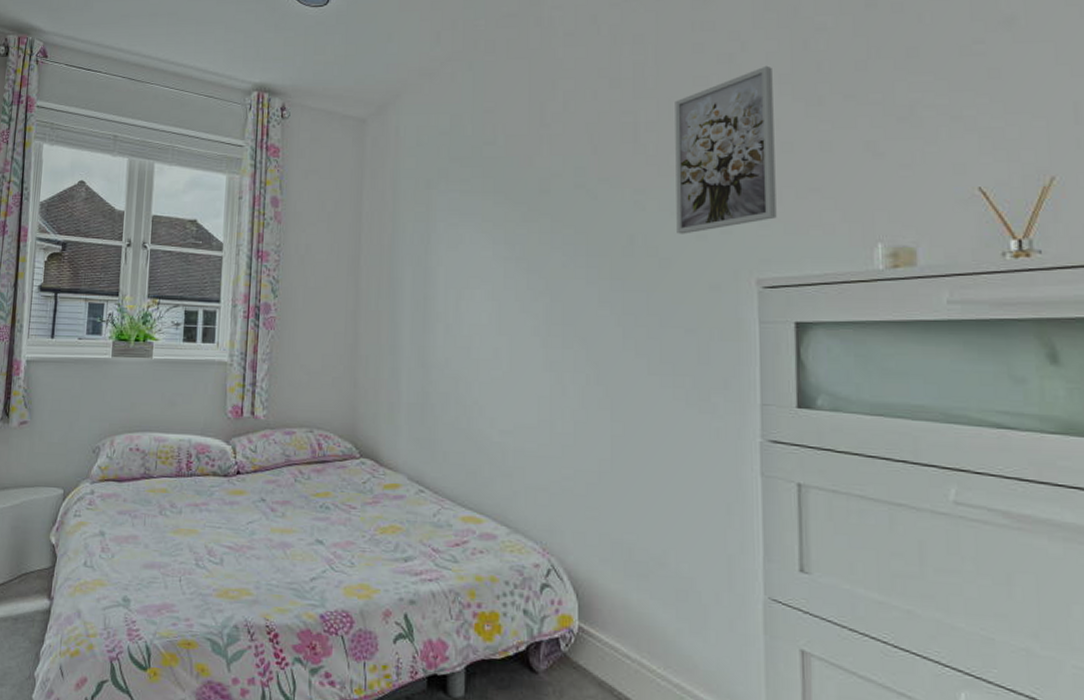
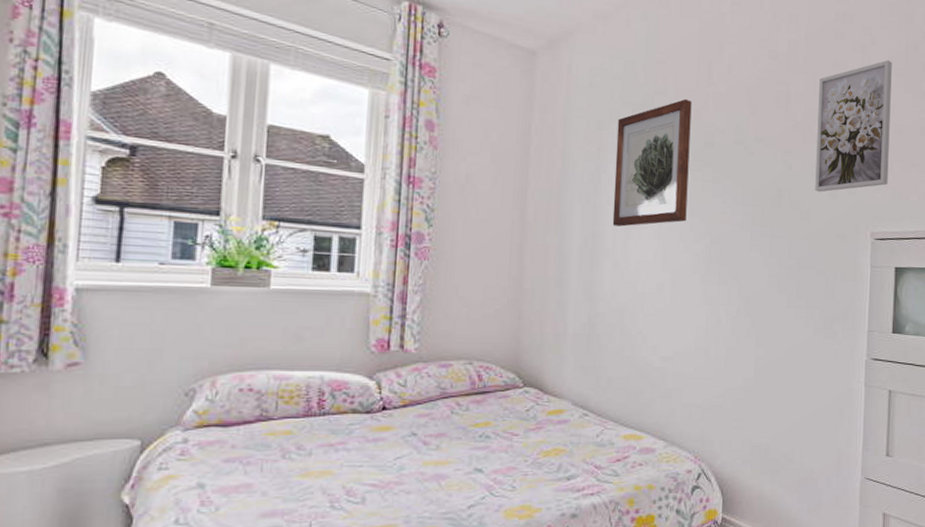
wall art: none [443,145,524,288] -> present [612,98,692,227]

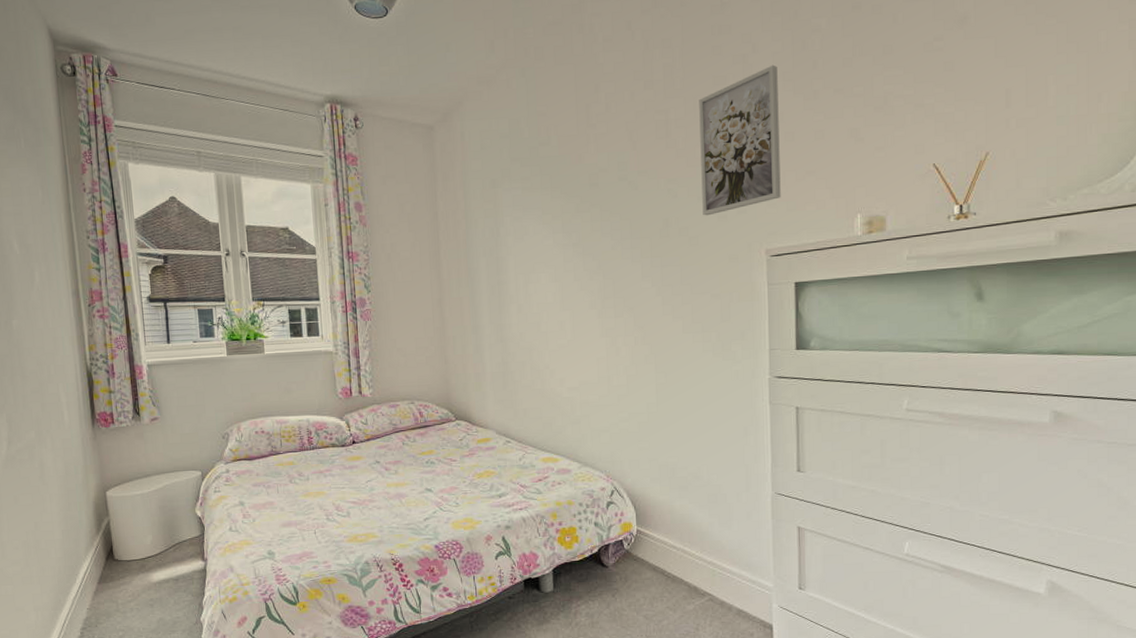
wall art: present [612,98,692,227] -> none [509,145,579,274]

